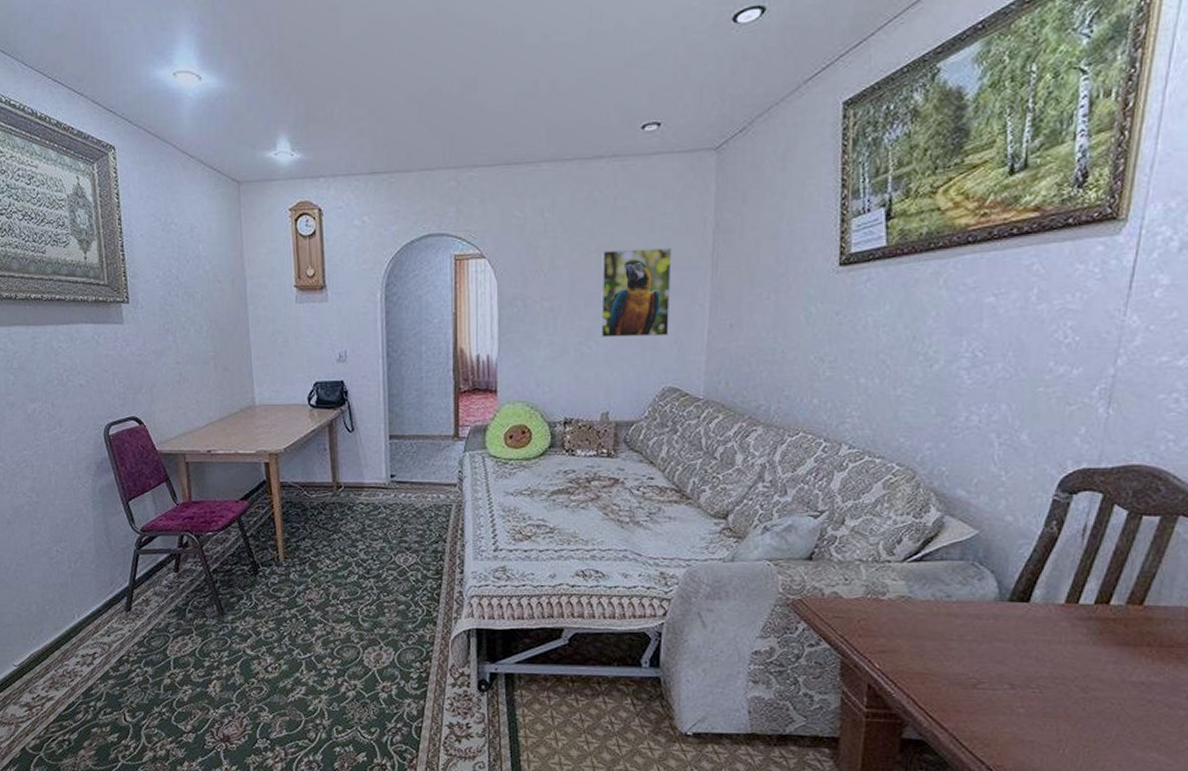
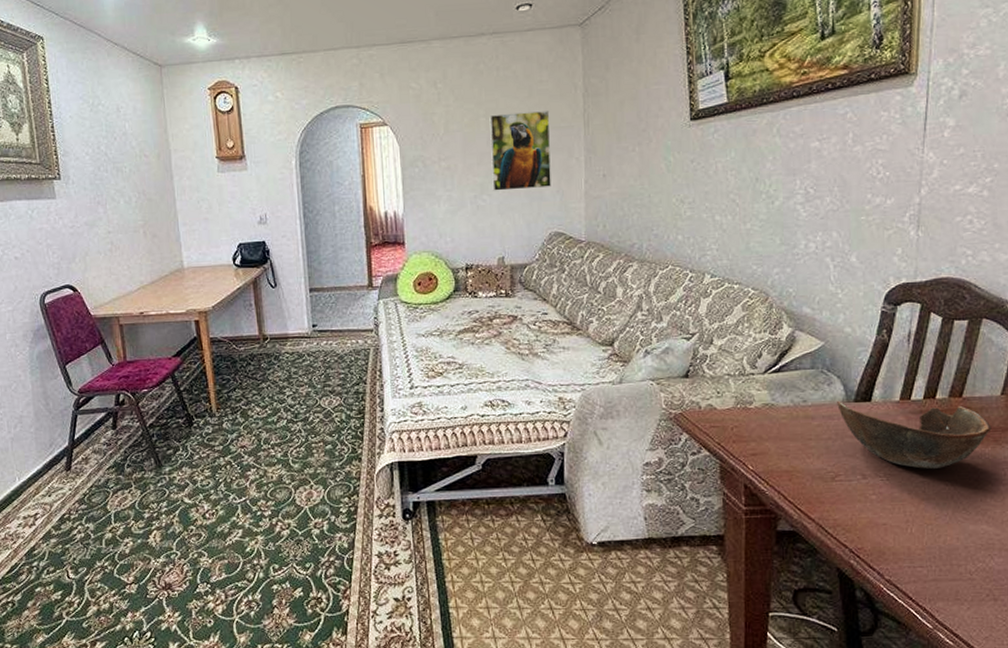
bowl: none [988,598,1176,685] -> present [837,400,992,469]

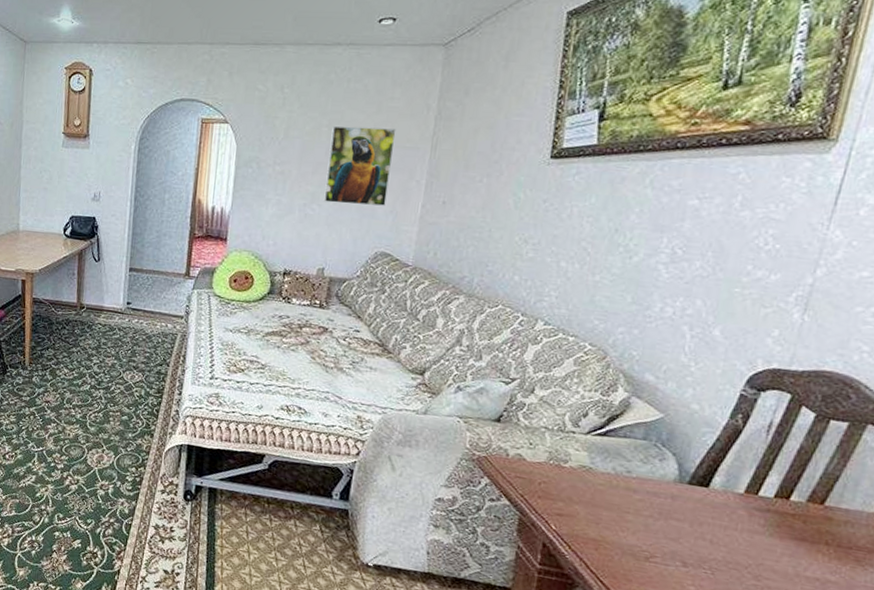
bowl: present [837,400,992,469] -> none [667,478,856,576]

